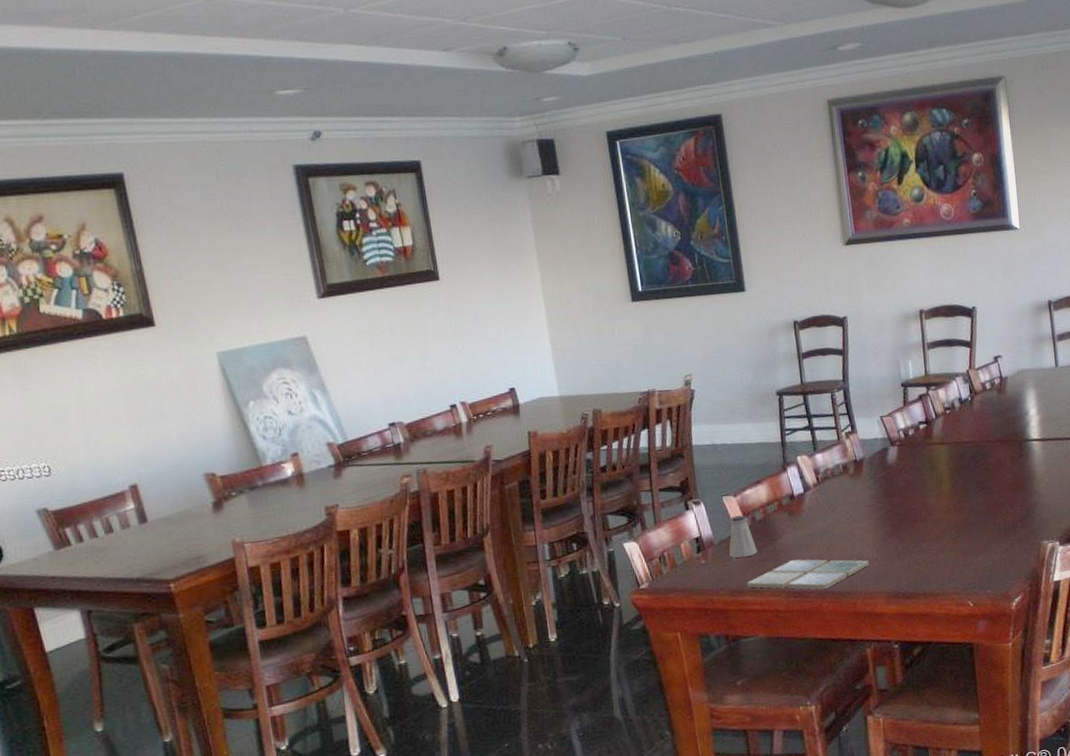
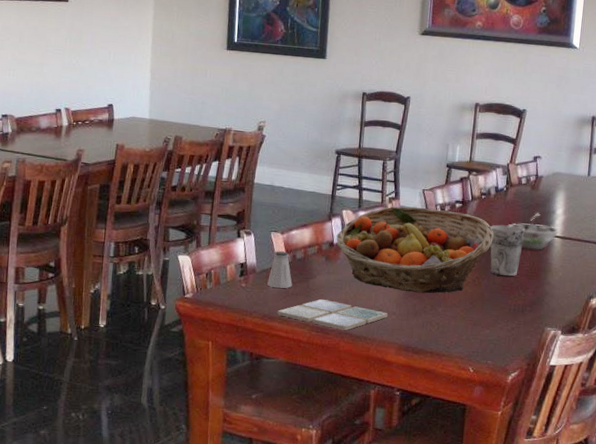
fruit basket: none [795,434,968,534] -> present [336,206,494,294]
cup: none [961,437,1001,495] -> present [490,224,526,277]
bowl: none [977,418,1038,460] -> present [506,213,561,250]

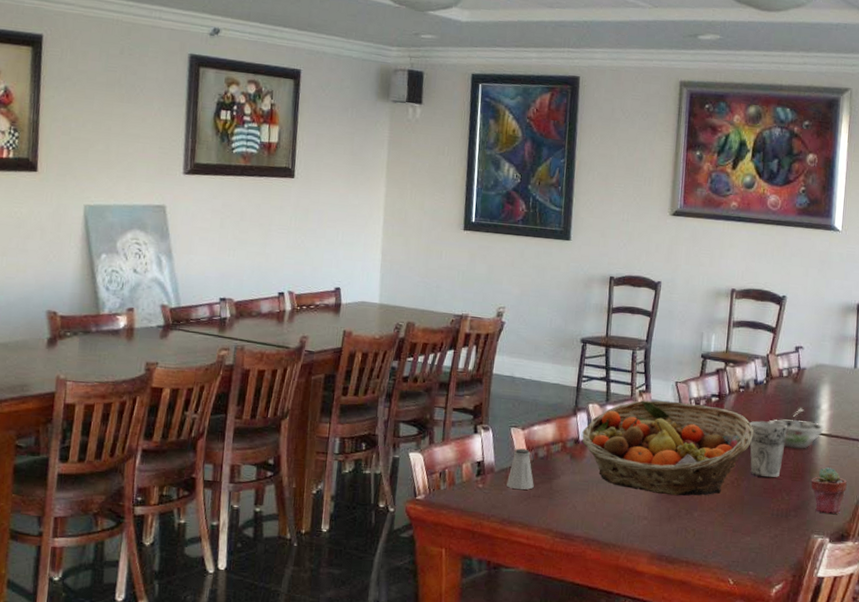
drink coaster: present [277,298,388,330] -> none [517,501,639,537]
potted succulent: none [545,266,579,309] -> present [810,466,847,514]

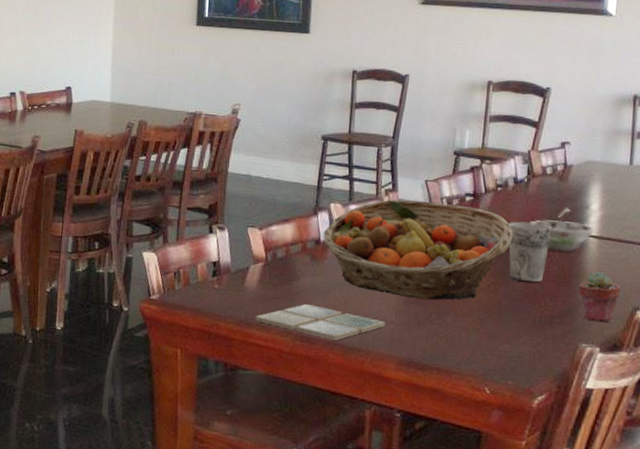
saltshaker: present [507,448,534,490] -> none [244,248,273,291]
drink coaster: none [517,501,639,537] -> present [254,303,385,340]

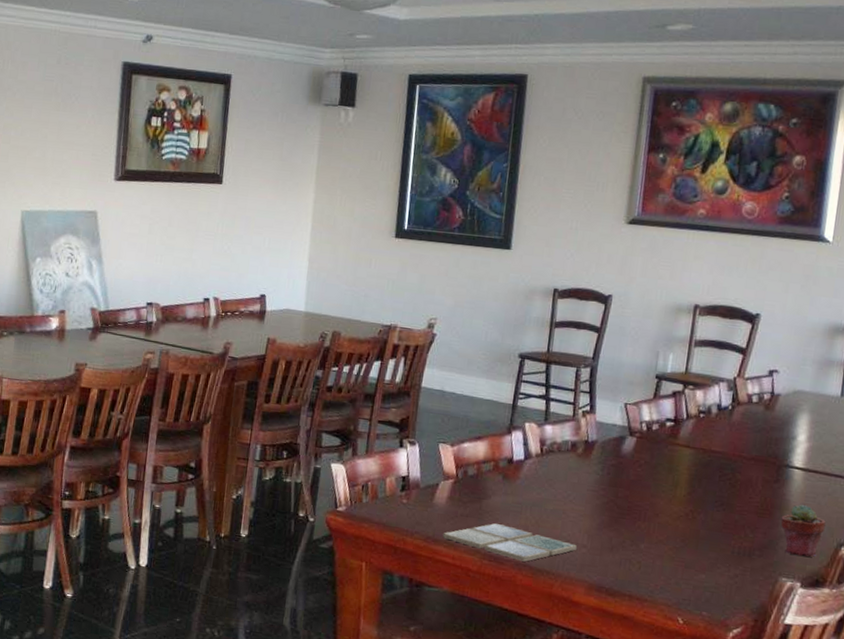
fruit basket: present [323,199,514,301] -> none [515,421,715,527]
cup: present [508,221,552,282] -> none [709,449,756,512]
bowl: present [527,208,597,252] -> none [730,438,803,484]

